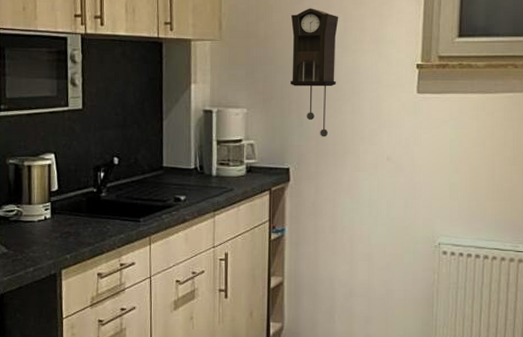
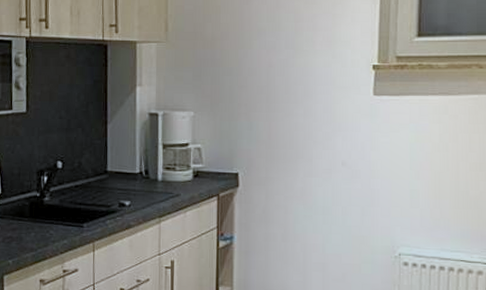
pendulum clock: present [291,8,339,137] -> none [239,8,290,141]

